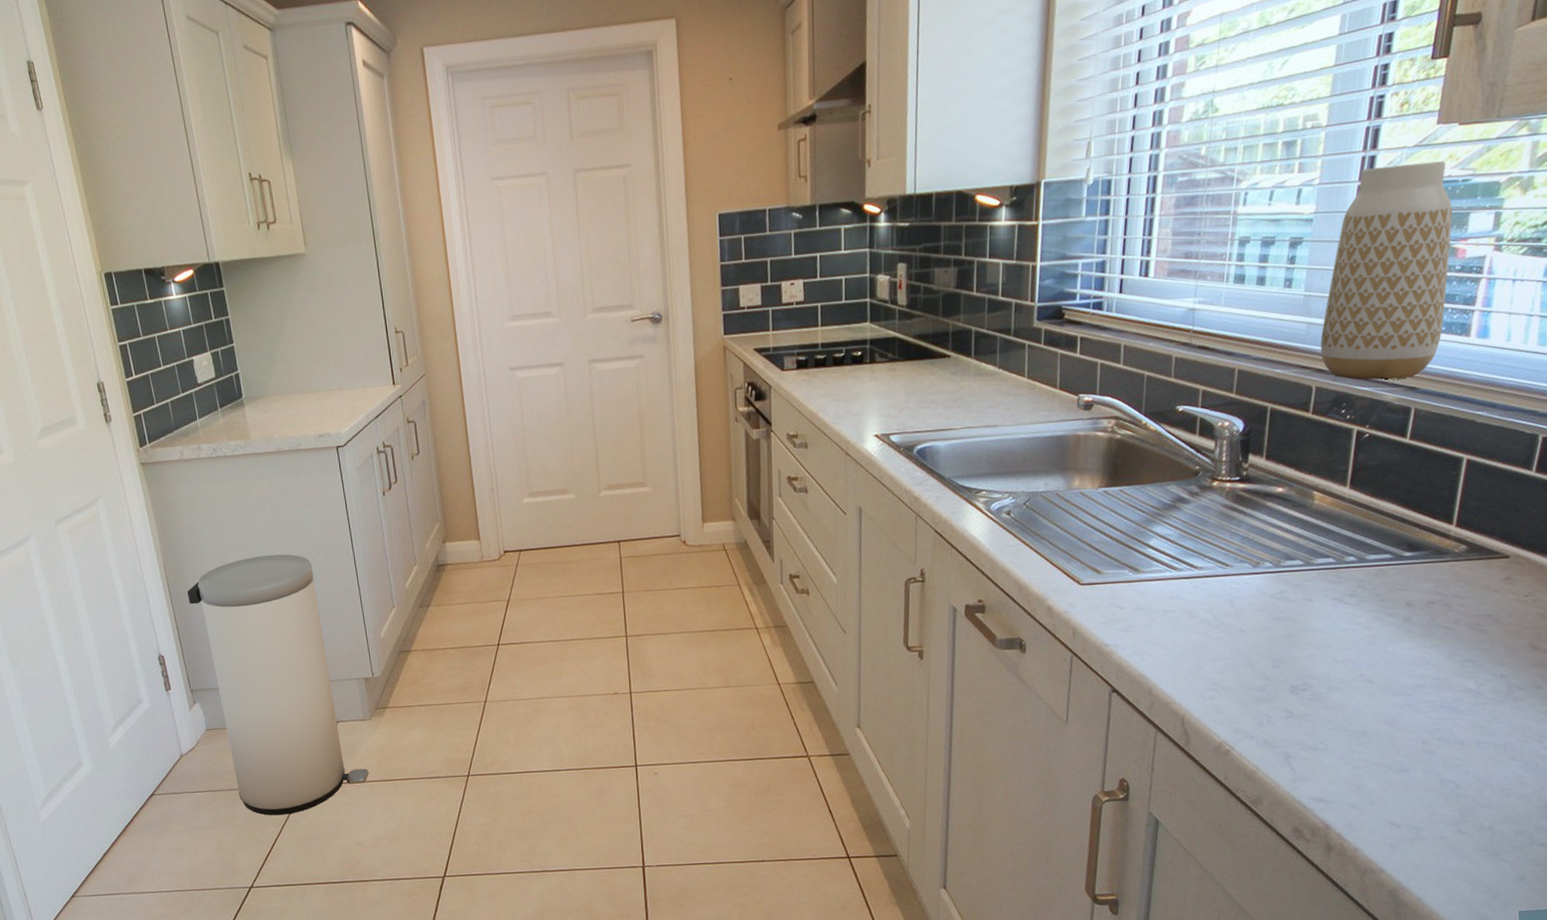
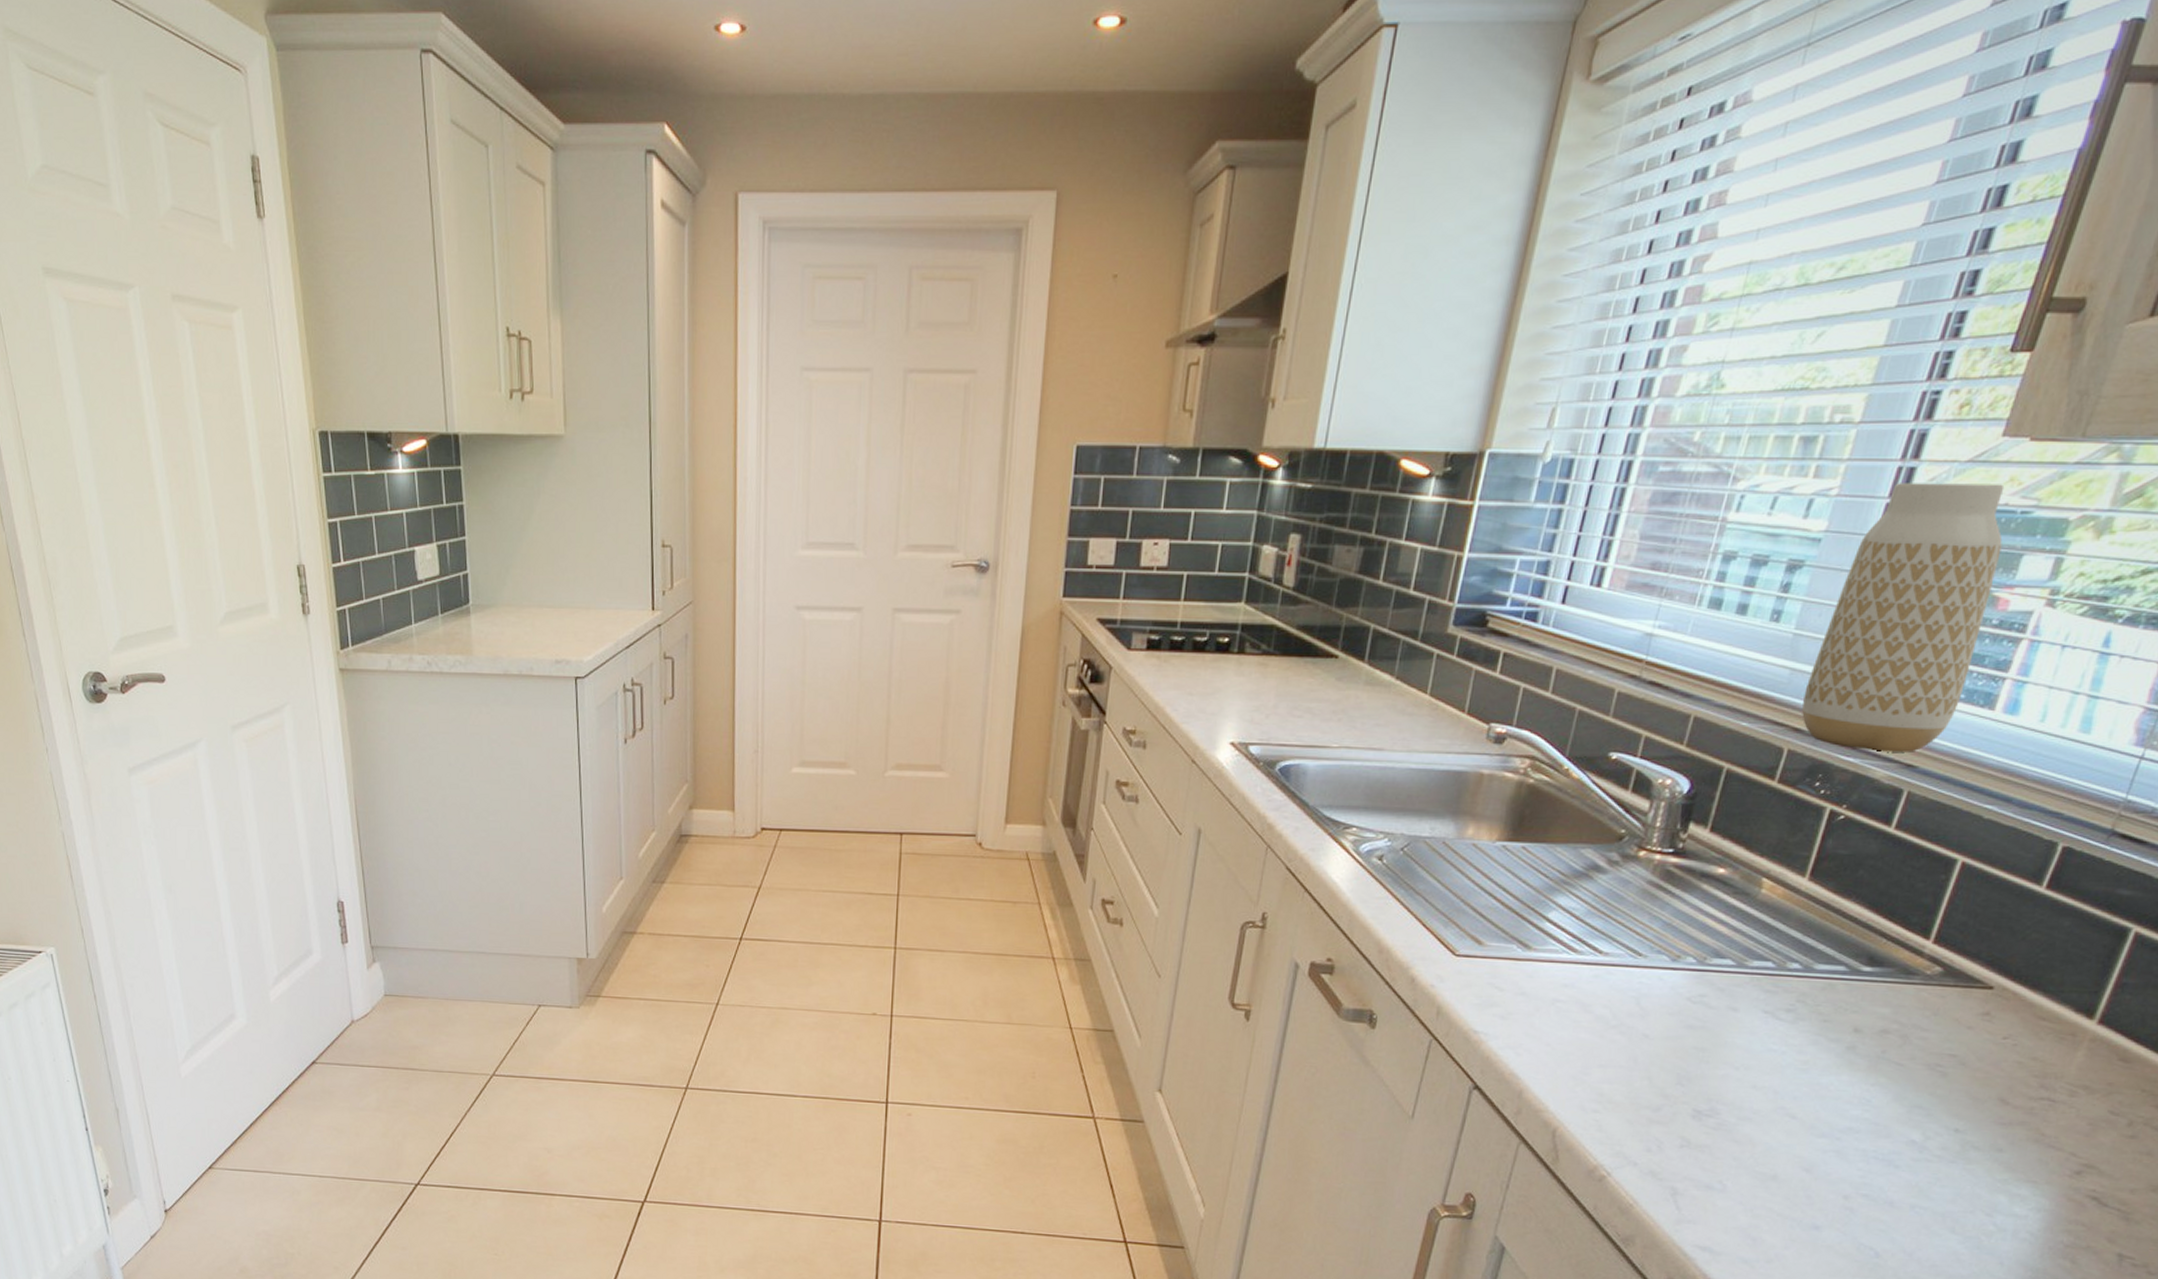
pedal bin: present [187,554,369,816] -> none [378,798,570,1106]

